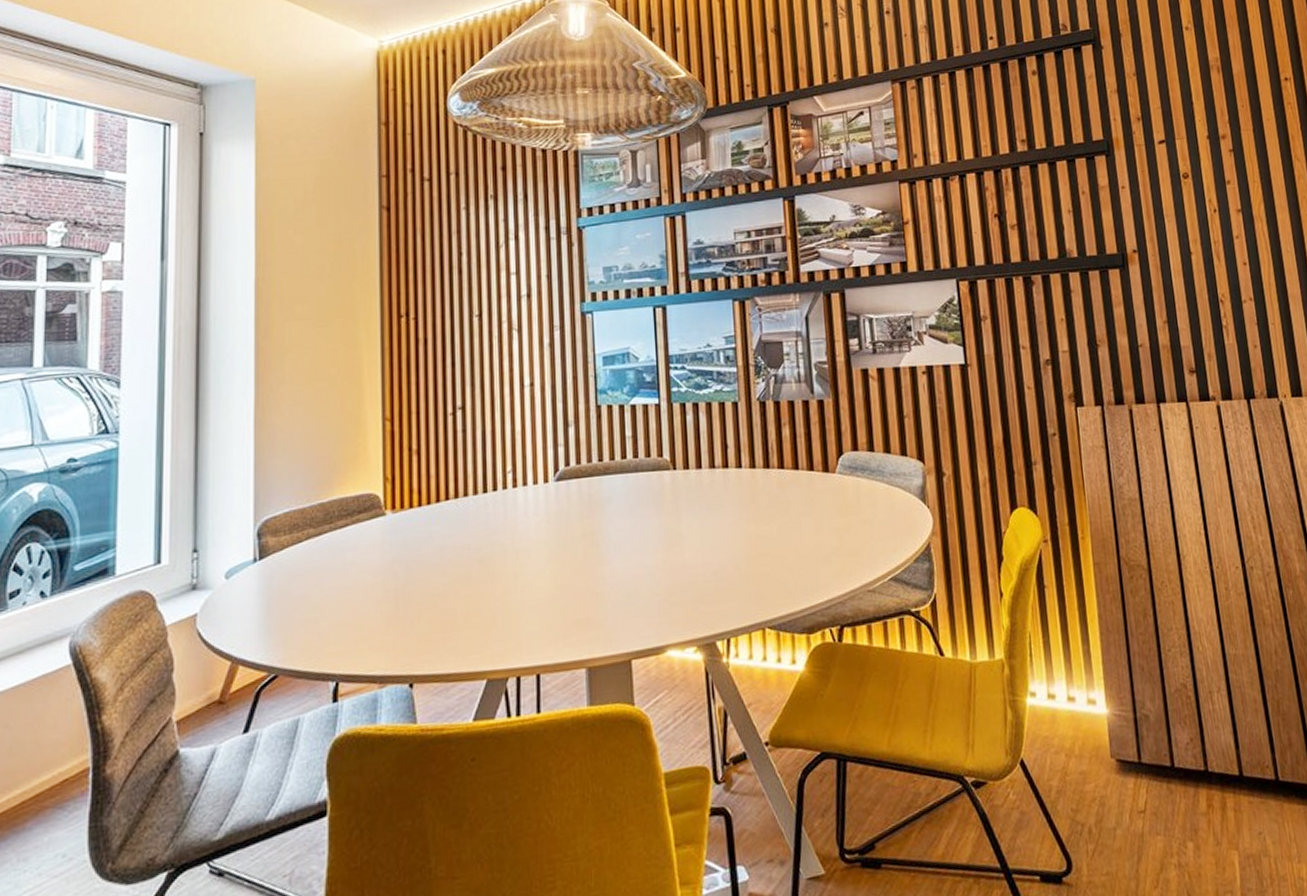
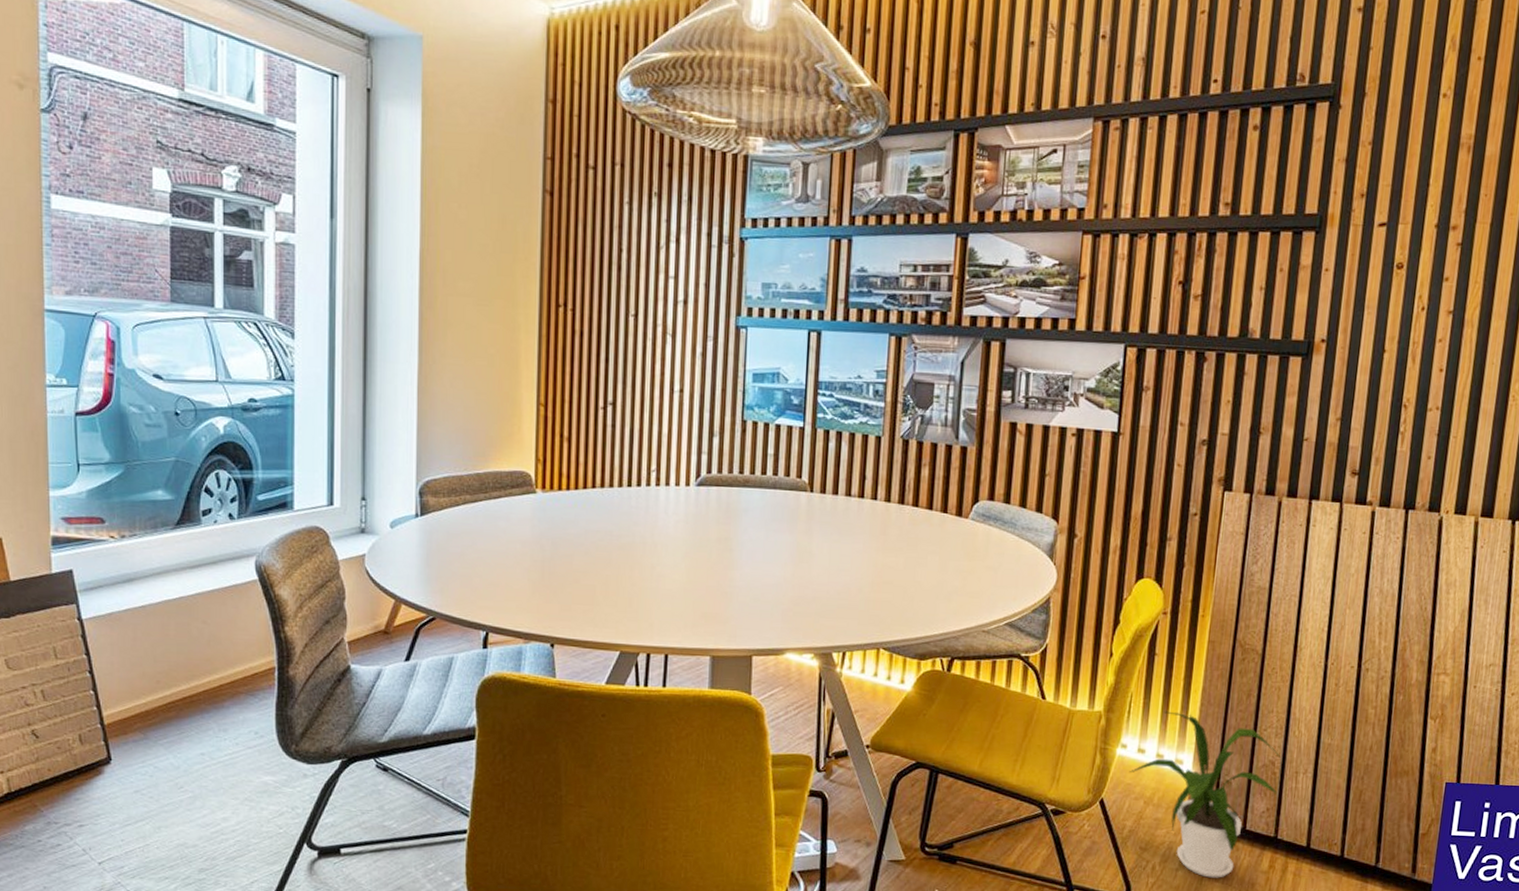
house plant: none [1043,647,1197,832] -> present [1129,711,1281,878]

